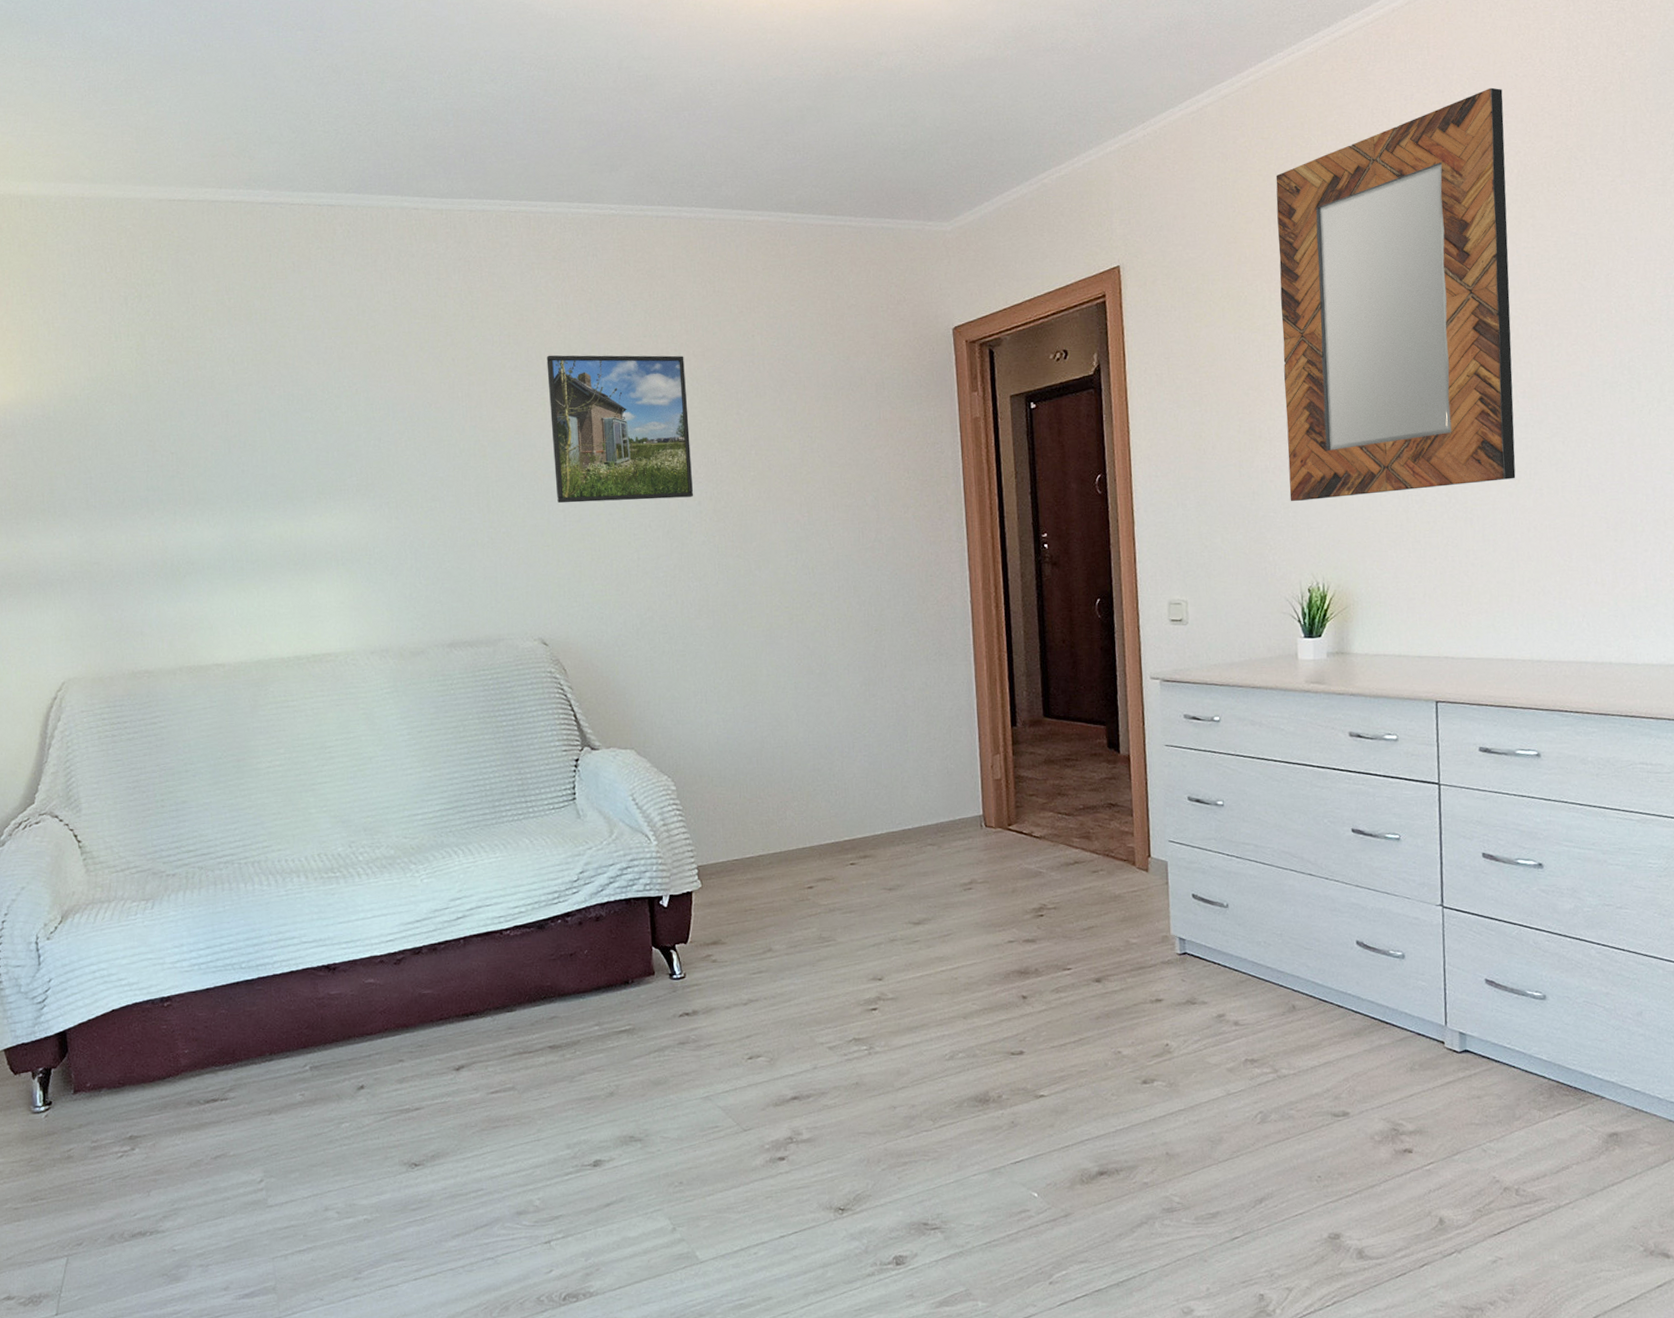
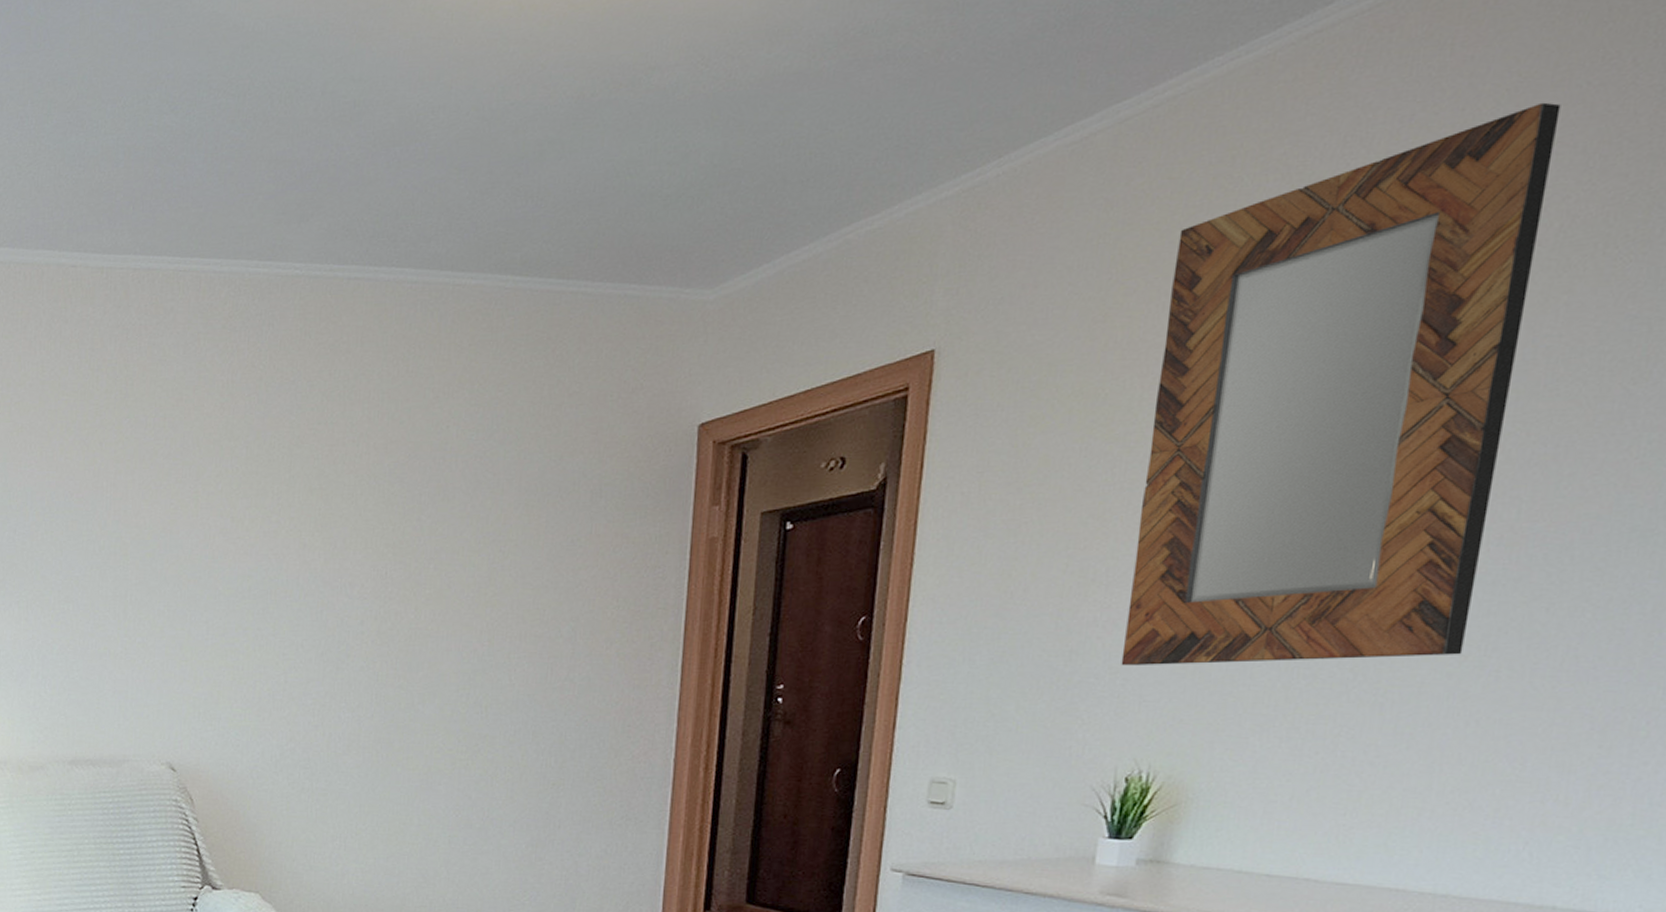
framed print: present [546,355,693,503] -> none [201,442,363,615]

